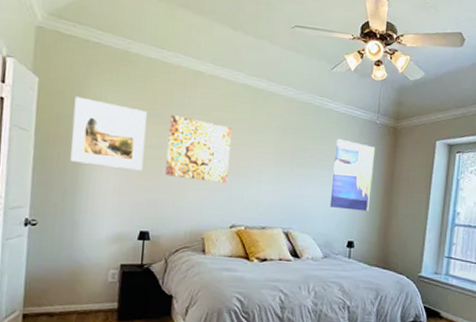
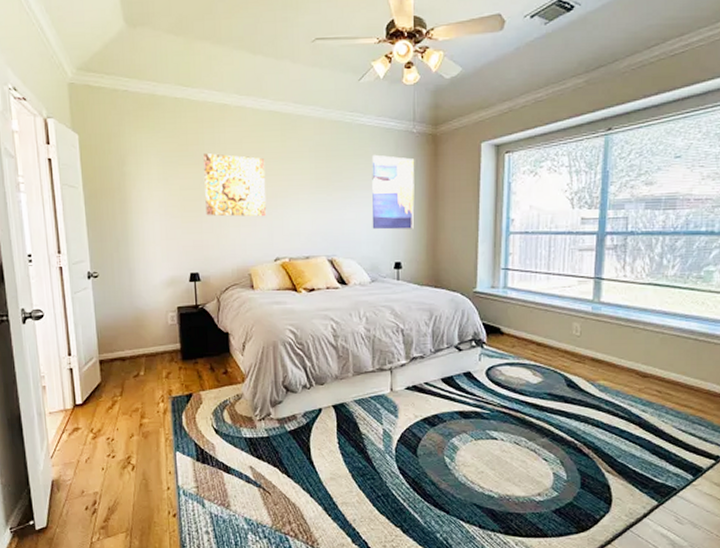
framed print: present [70,96,147,171] -> none [113,147,185,214]

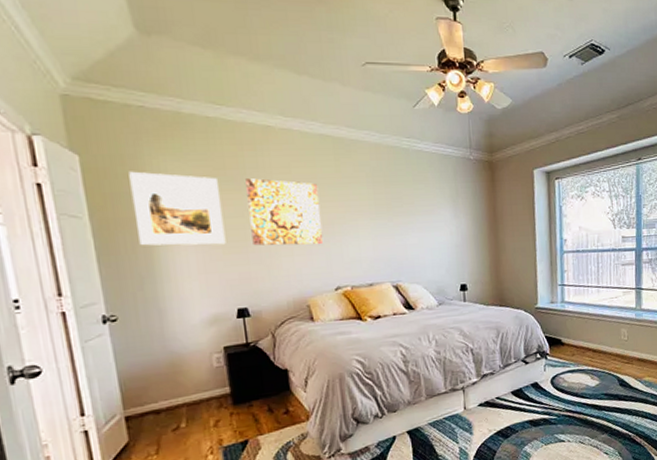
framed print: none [113,147,185,214] -> present [128,171,226,246]
wall art: present [372,154,415,230] -> none [431,180,477,253]

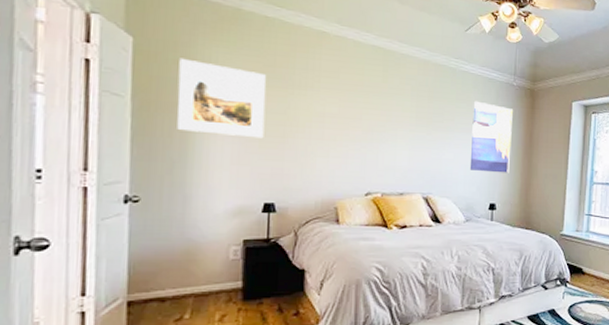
wall art: present [245,178,323,246] -> none [290,78,364,150]
wall art: none [431,180,477,253] -> present [469,100,514,173]

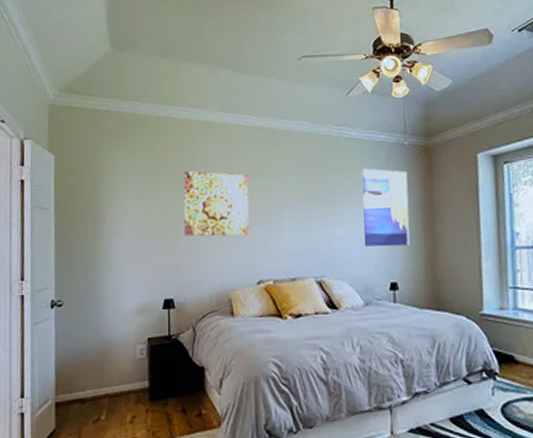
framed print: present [177,58,266,139] -> none [89,167,161,236]
wall art: none [290,78,364,150] -> present [184,171,250,237]

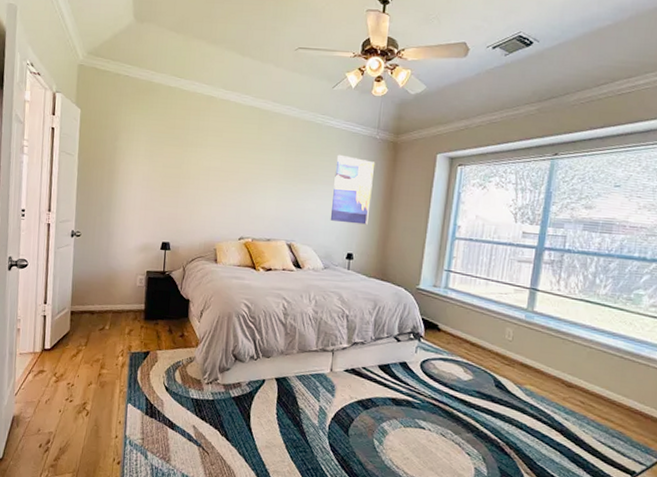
wall art: present [184,171,250,237] -> none [183,138,241,199]

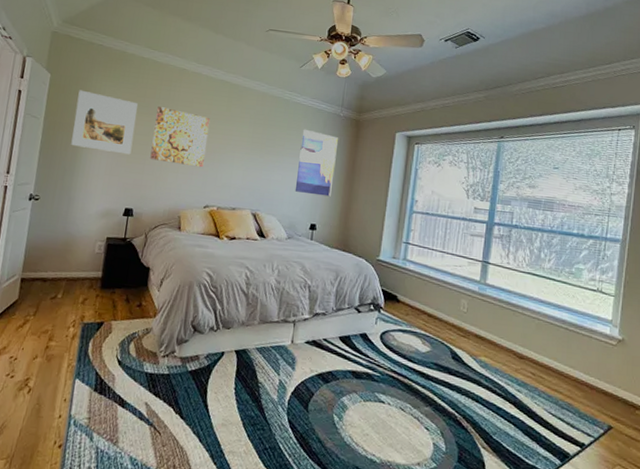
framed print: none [106,124,167,189] -> present [71,90,138,155]
wall art: none [183,138,241,199] -> present [150,107,211,168]

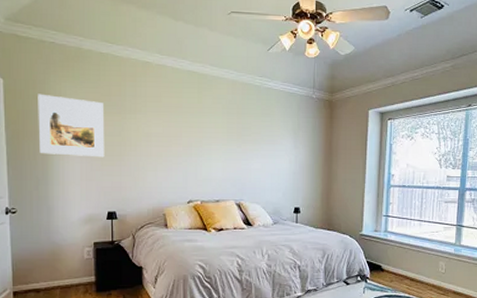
wall art: present [150,107,211,168] -> none [125,104,182,164]
wall art: present [294,129,339,197] -> none [275,114,314,179]

